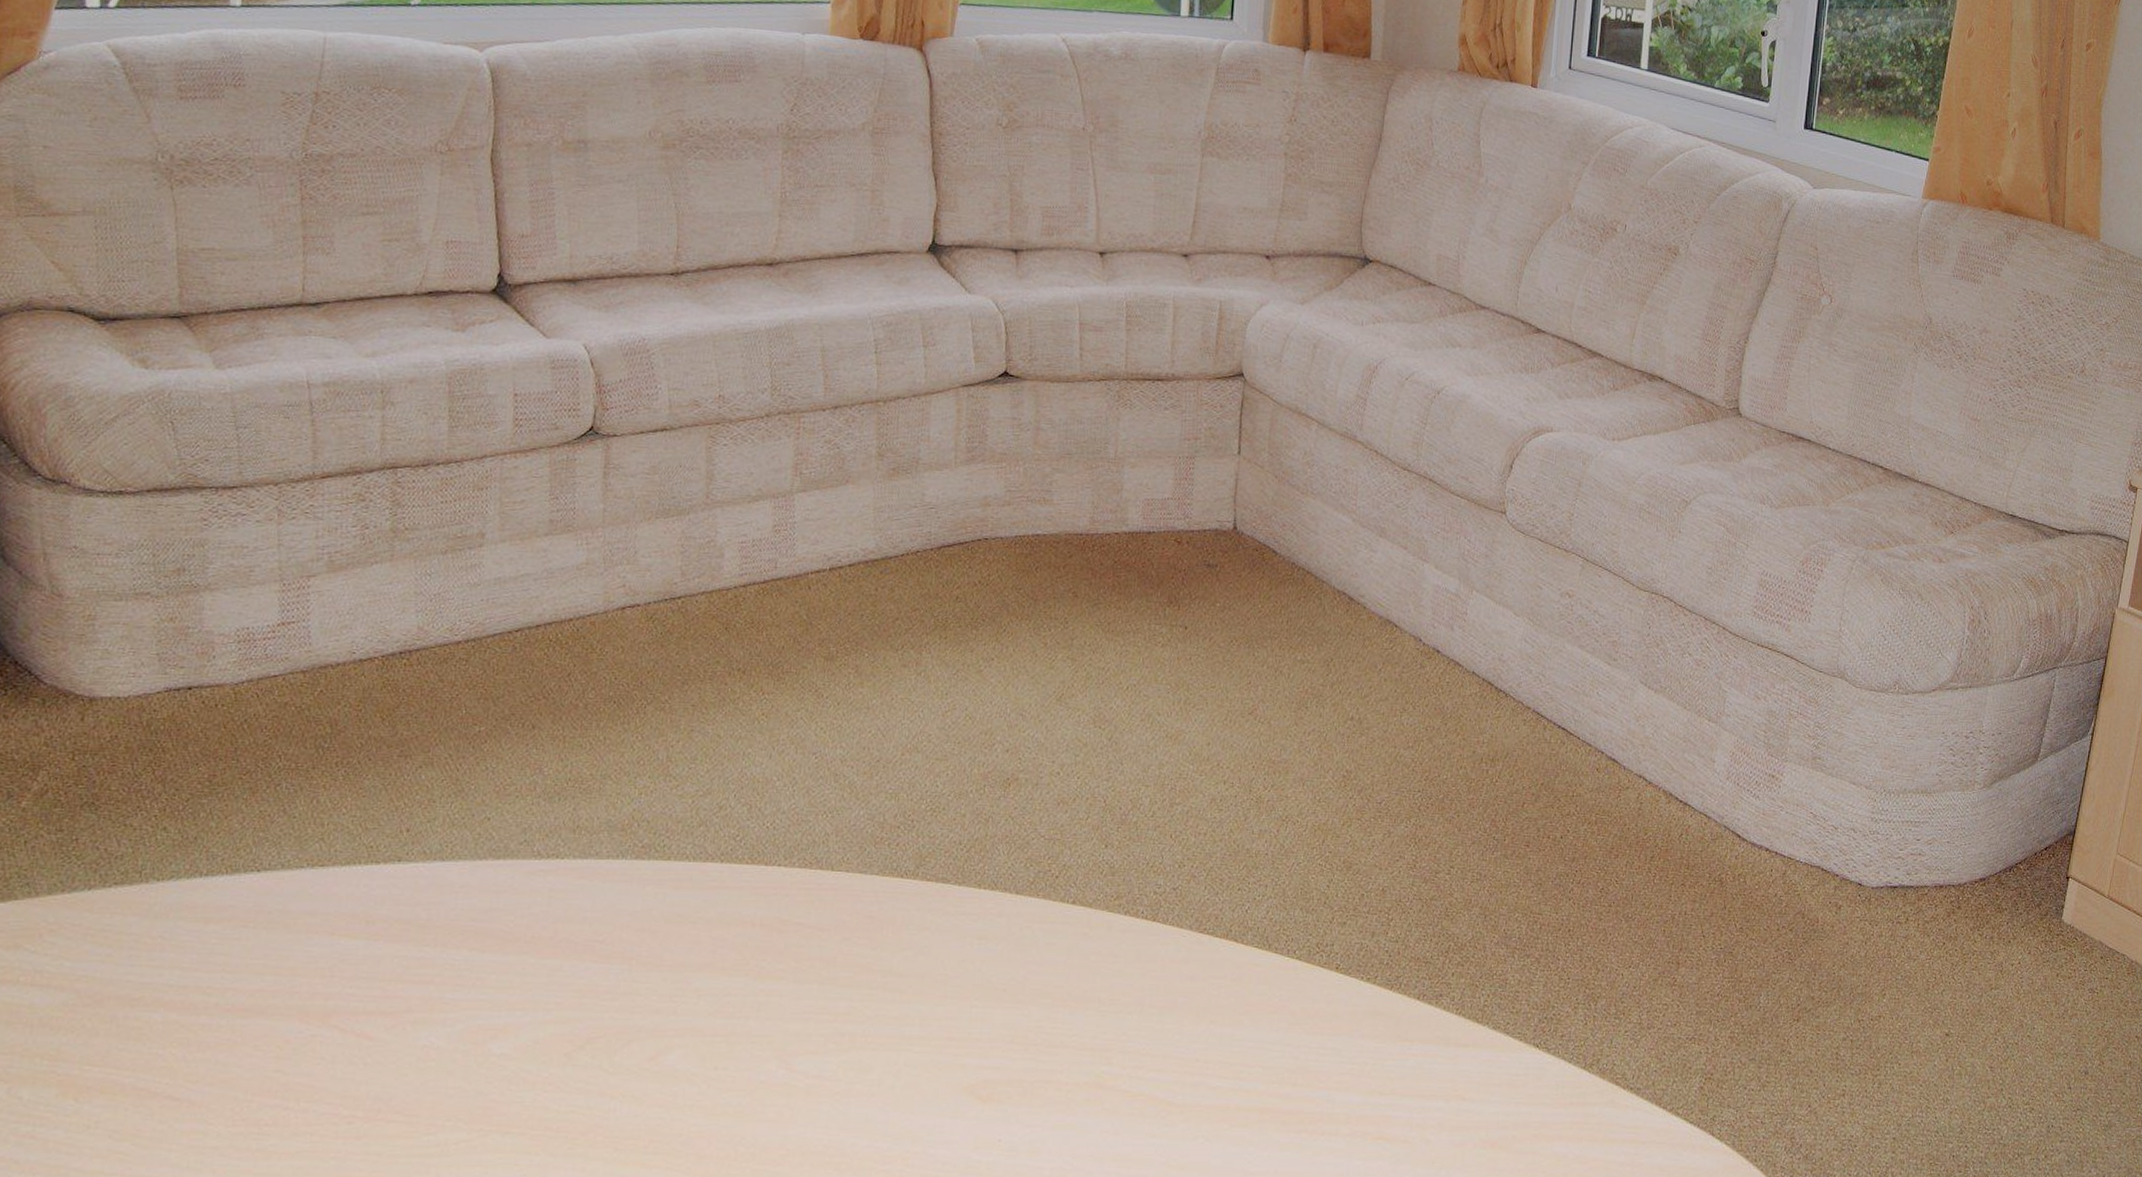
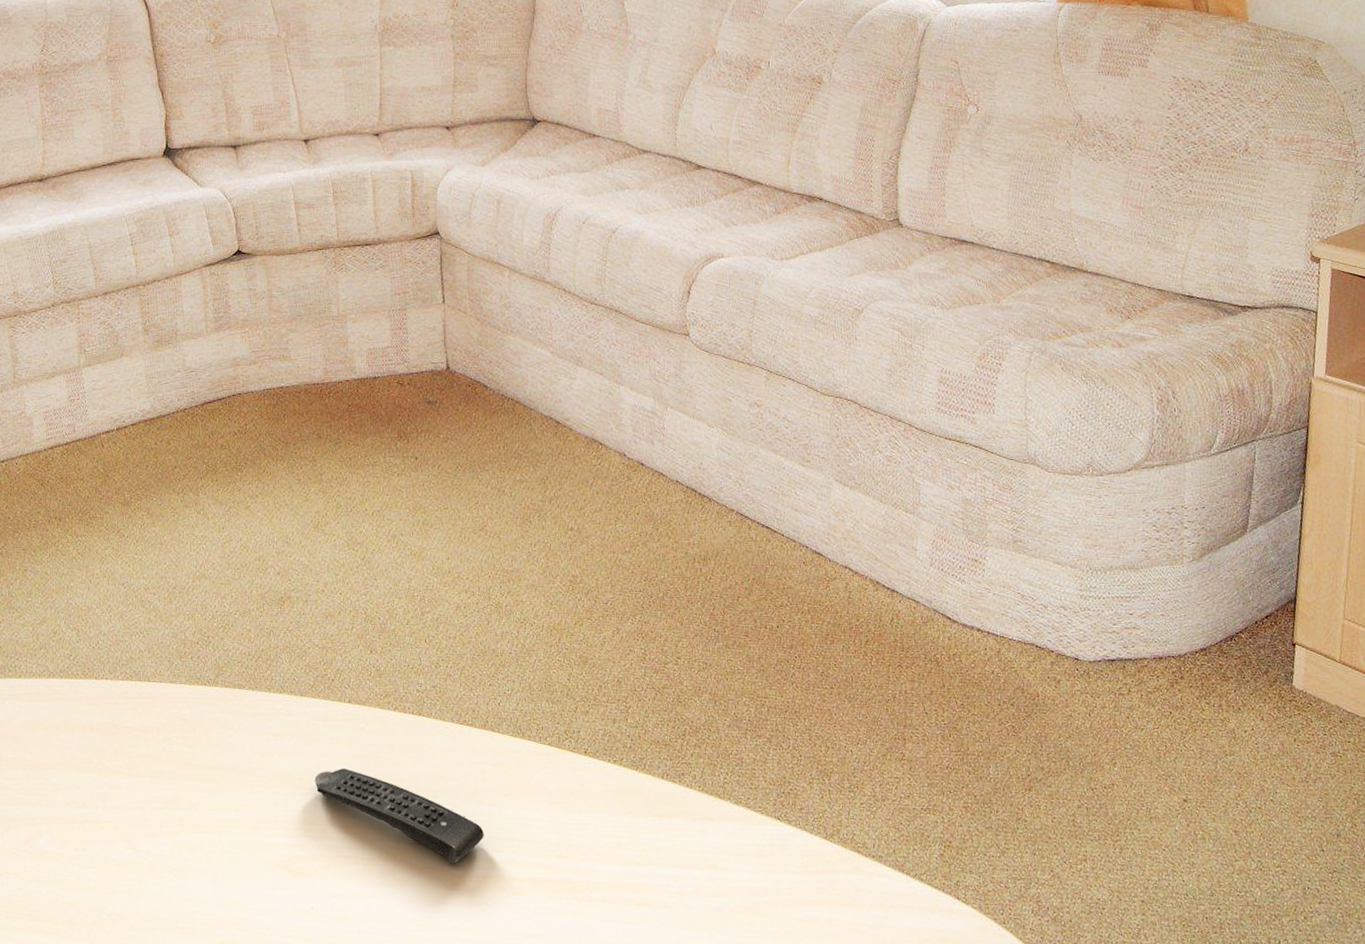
remote control: none [1020,979,1212,1091] -> present [314,768,484,864]

